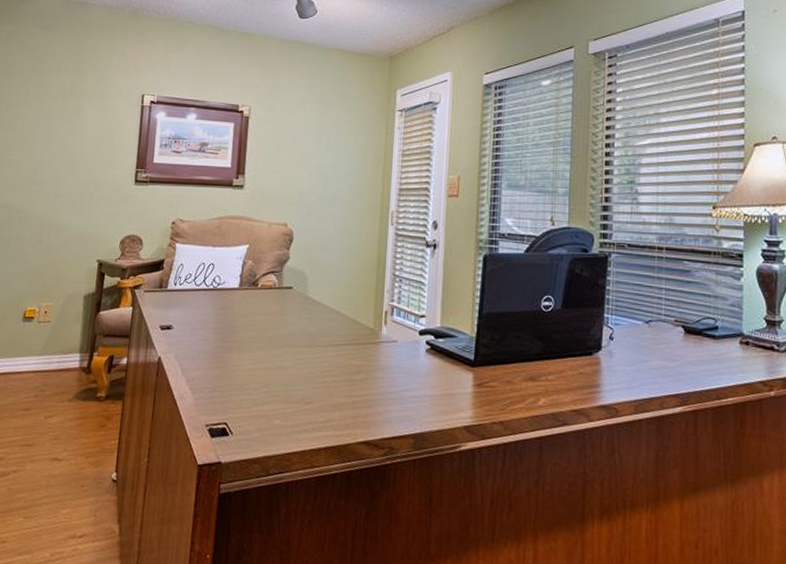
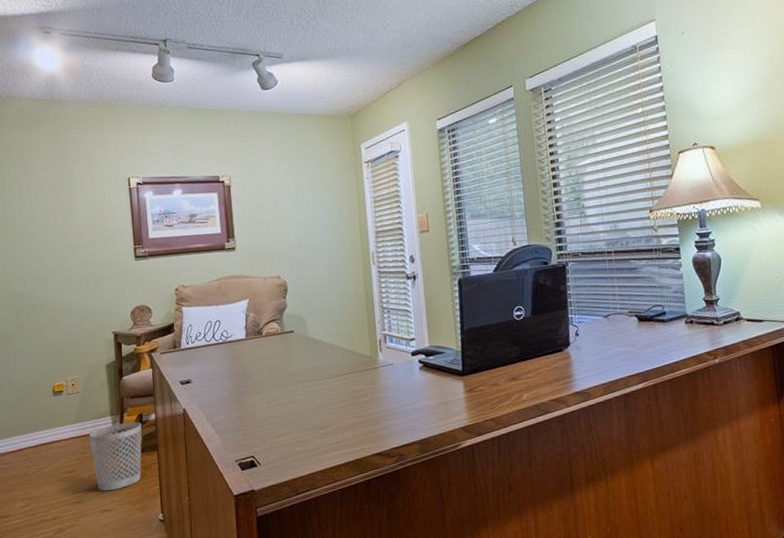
wastebasket: none [52,363,111,437] -> present [89,422,142,491]

